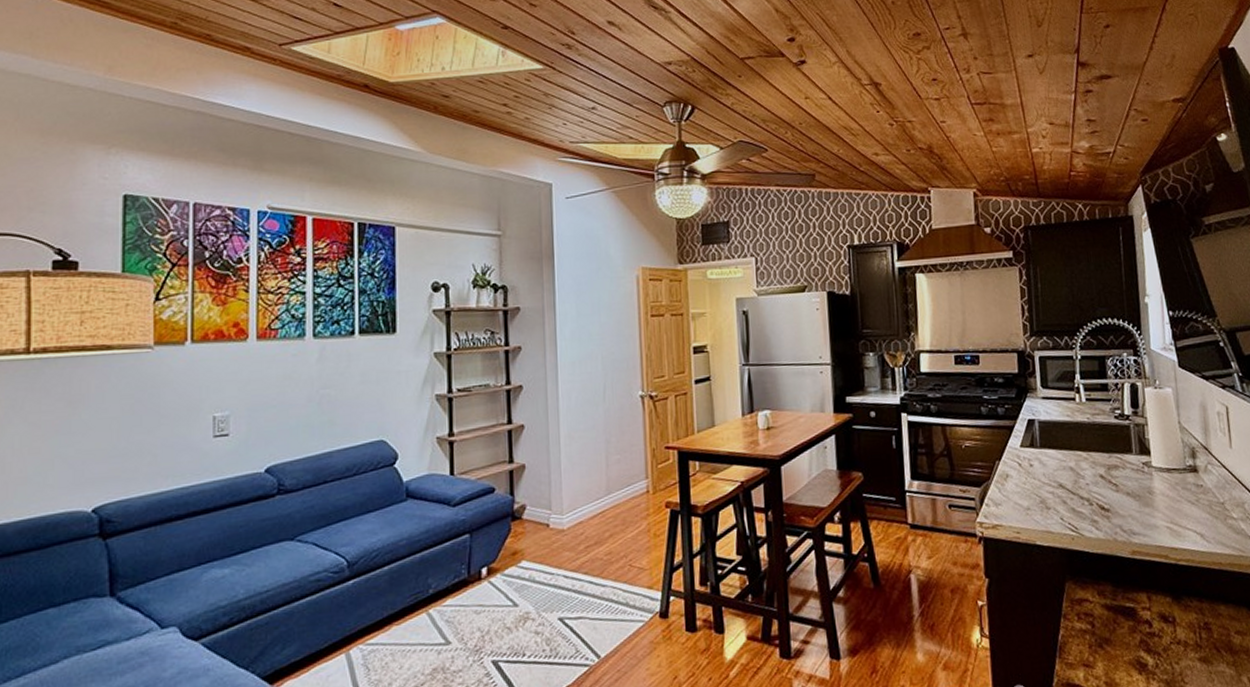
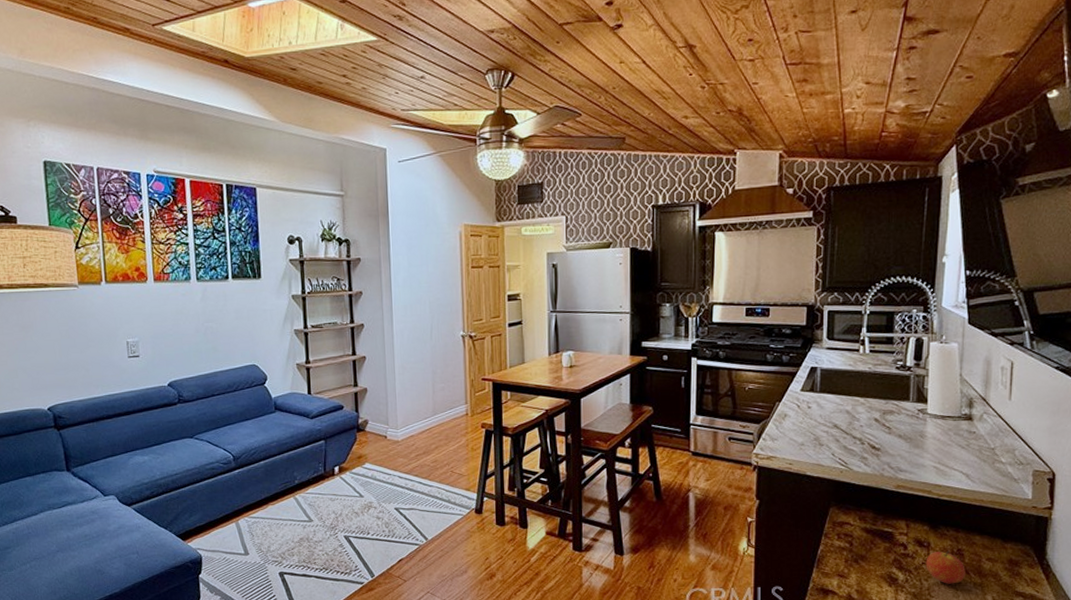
fruit: none [1173,625,1217,666] -> present [925,550,966,584]

